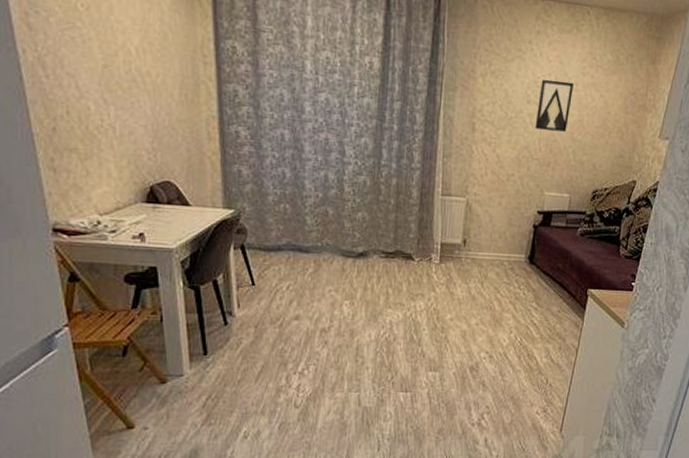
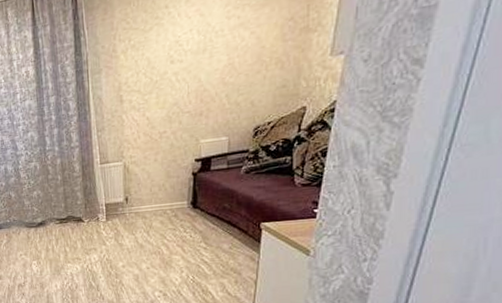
wall art: present [535,79,574,132] -> none [181,29,219,84]

